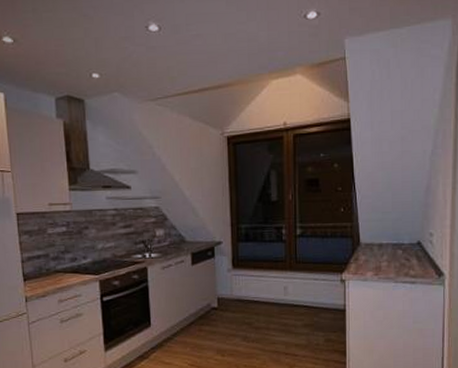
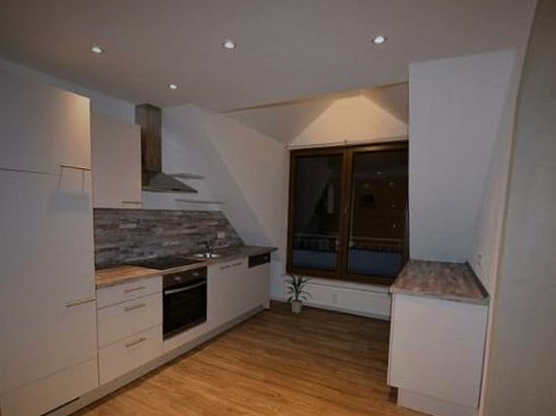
indoor plant: none [230,264,263,310] -> present [283,271,313,313]

